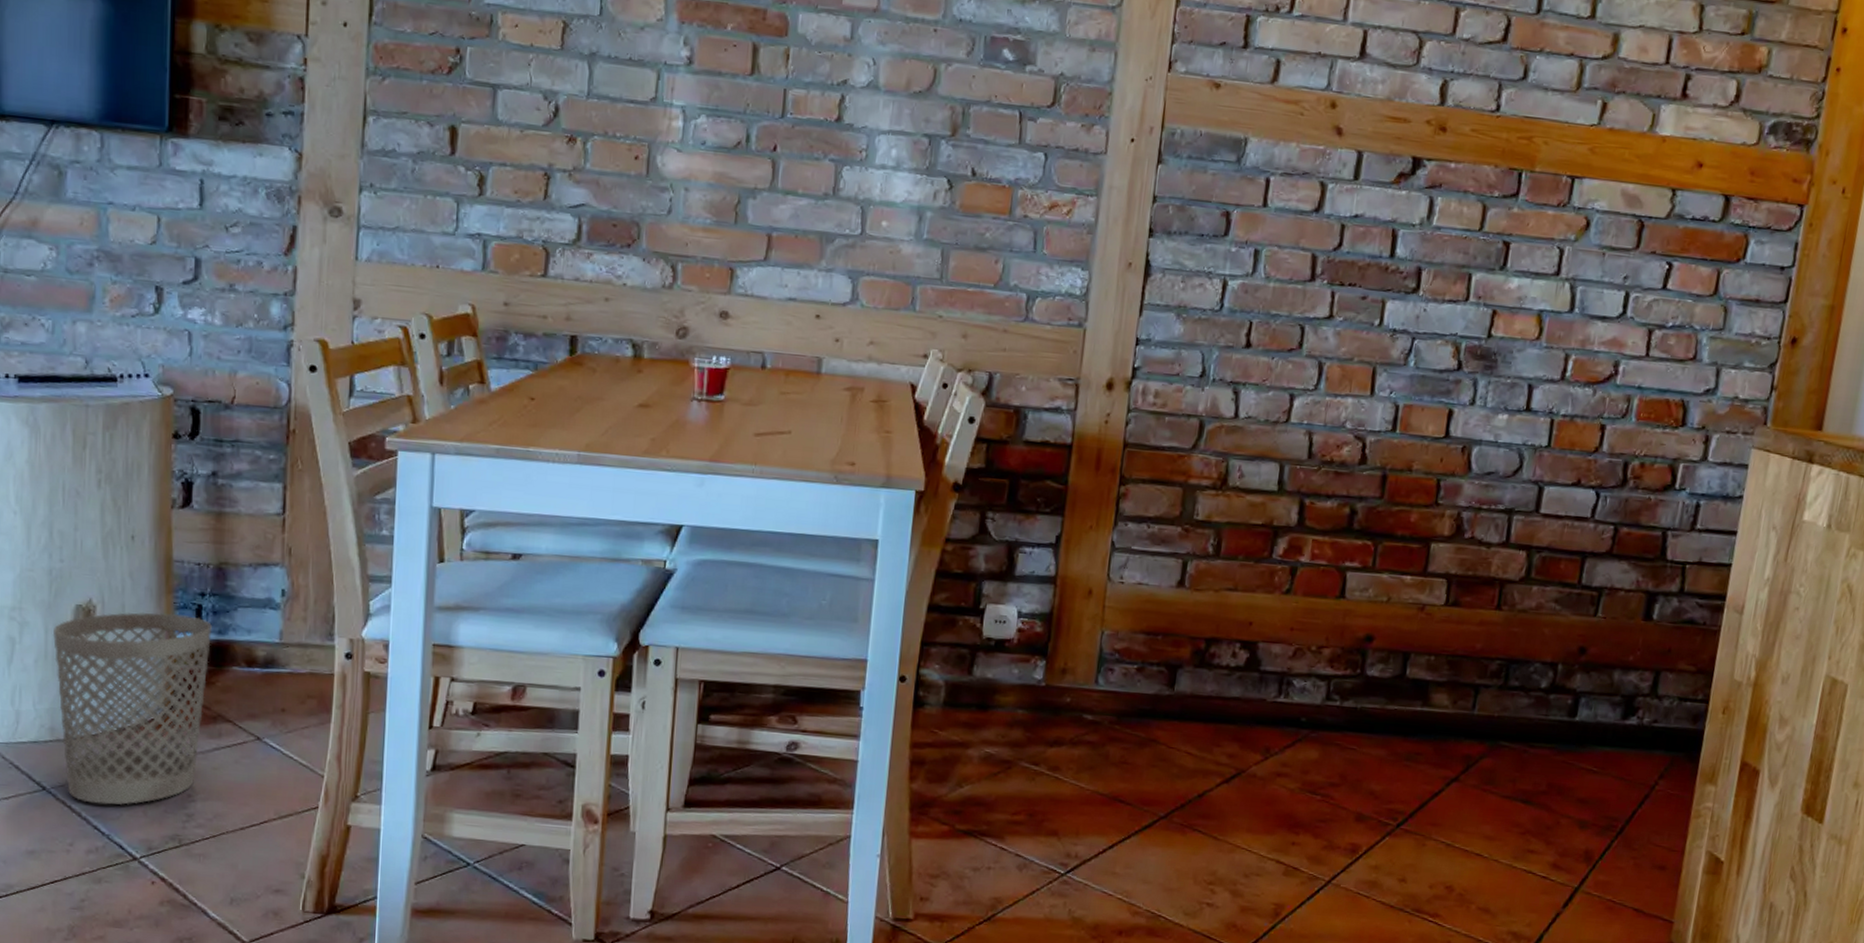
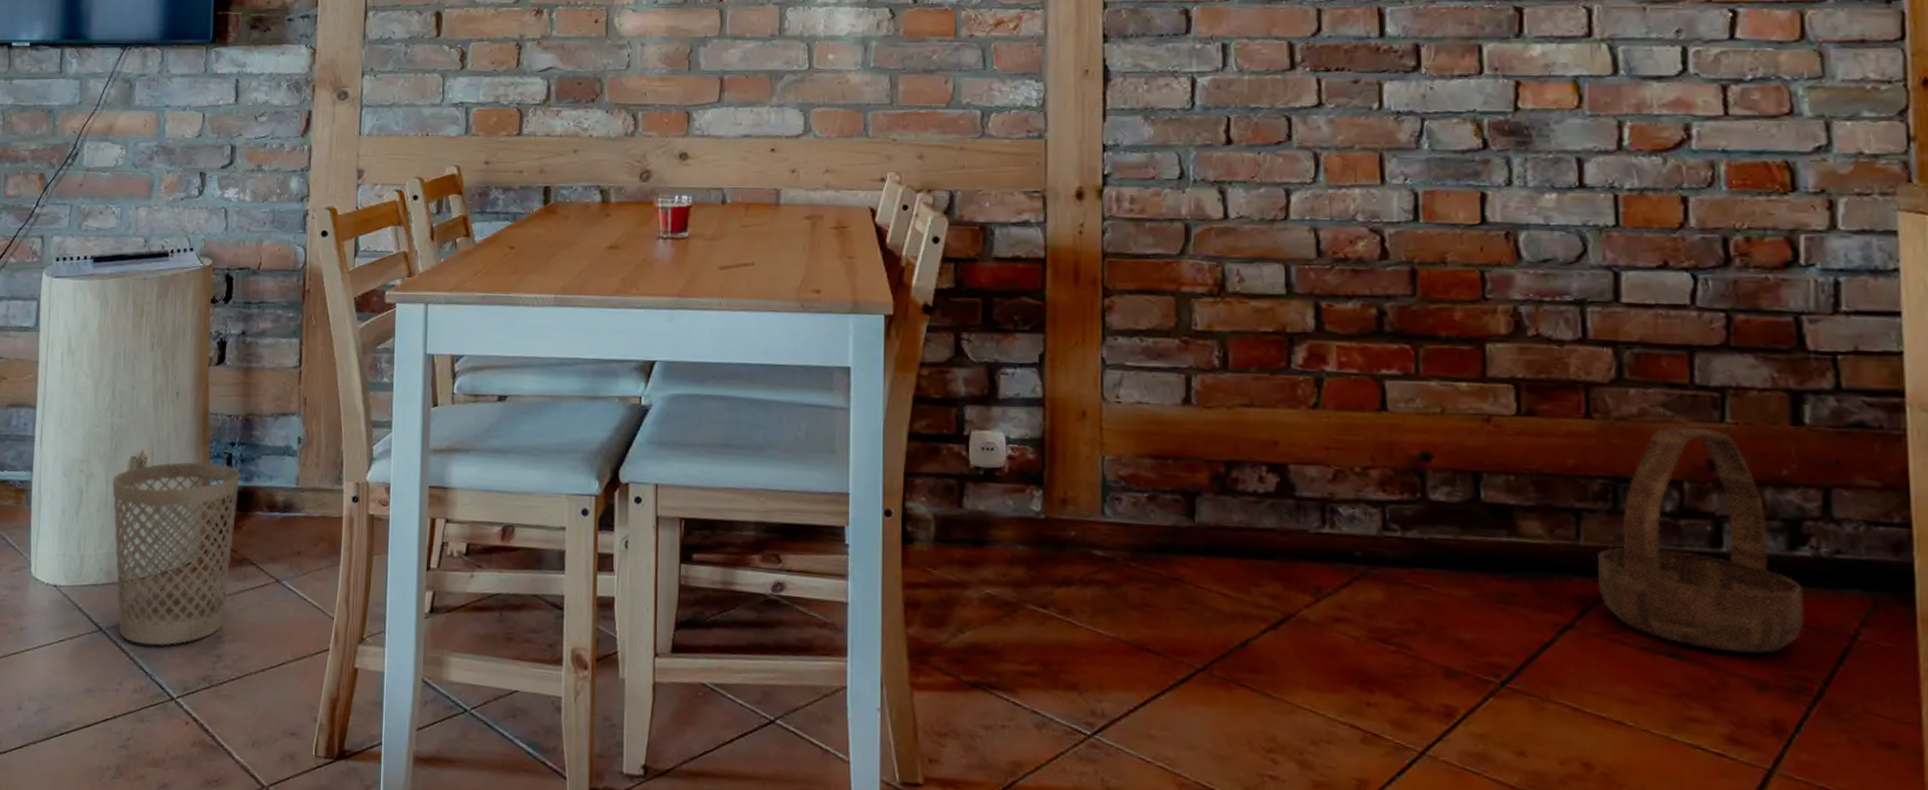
basket: none [1481,619,1626,800] -> present [1598,427,1804,654]

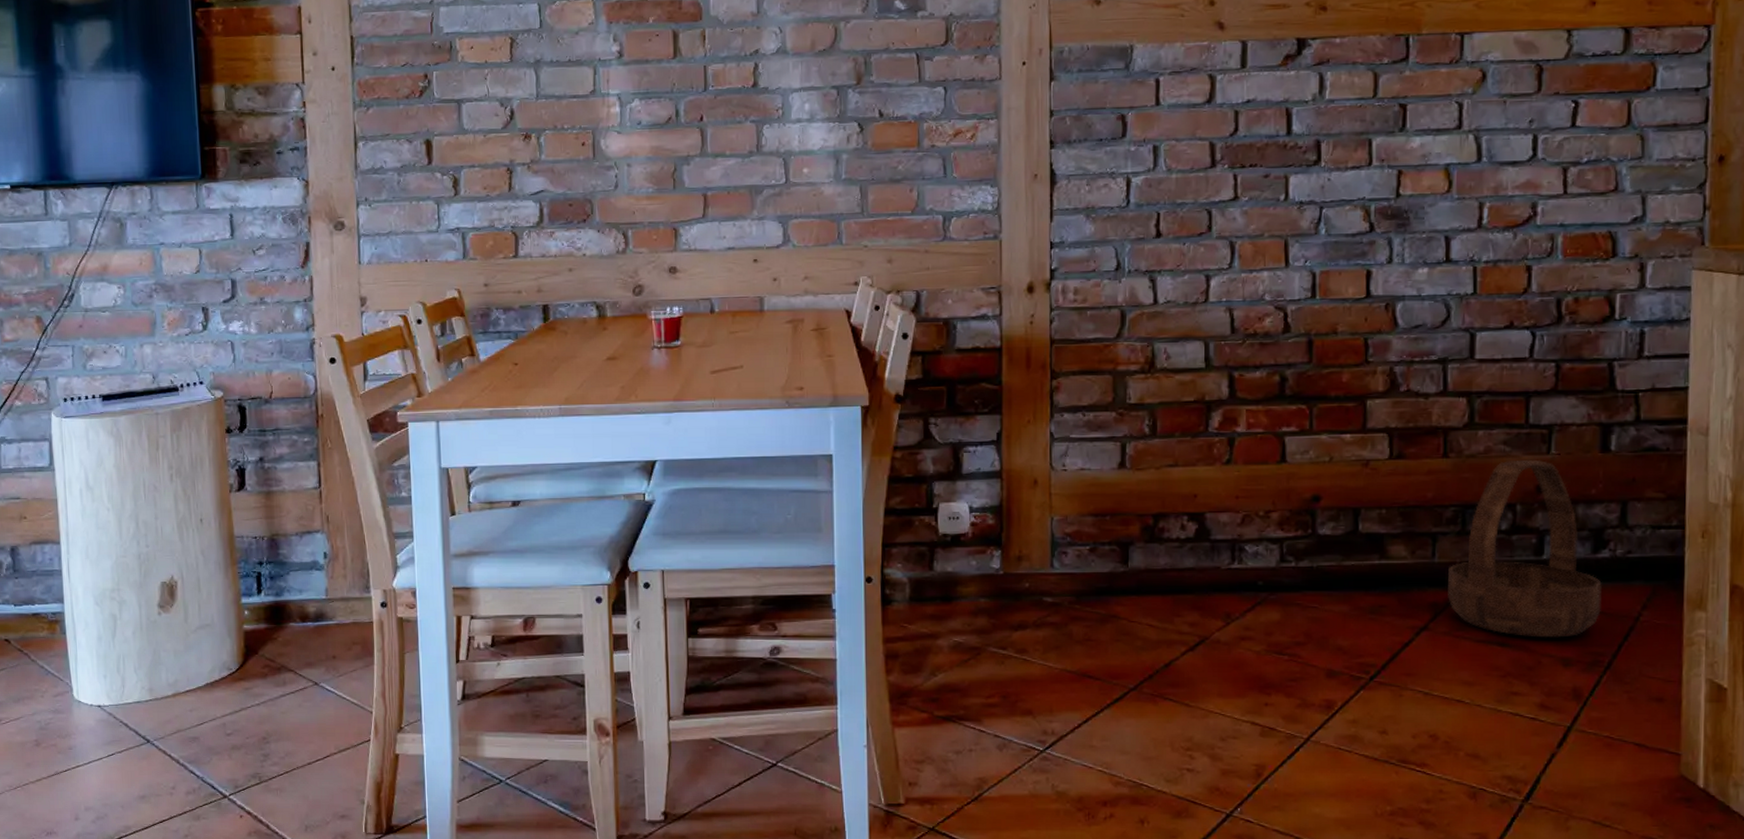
wastebasket: present [112,462,240,646] -> none [145,581,271,751]

